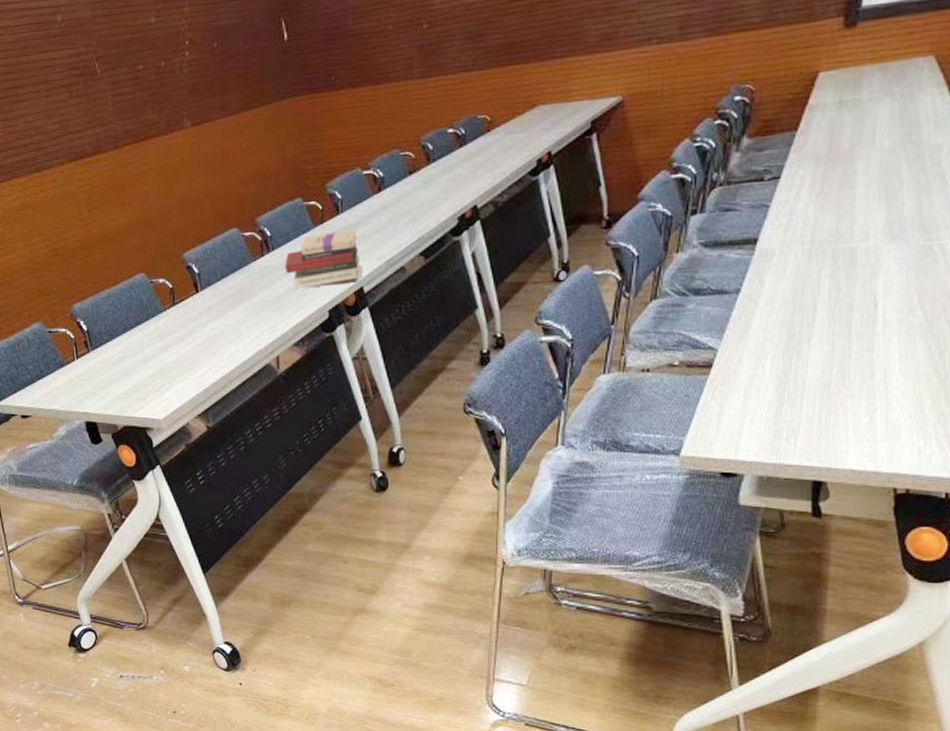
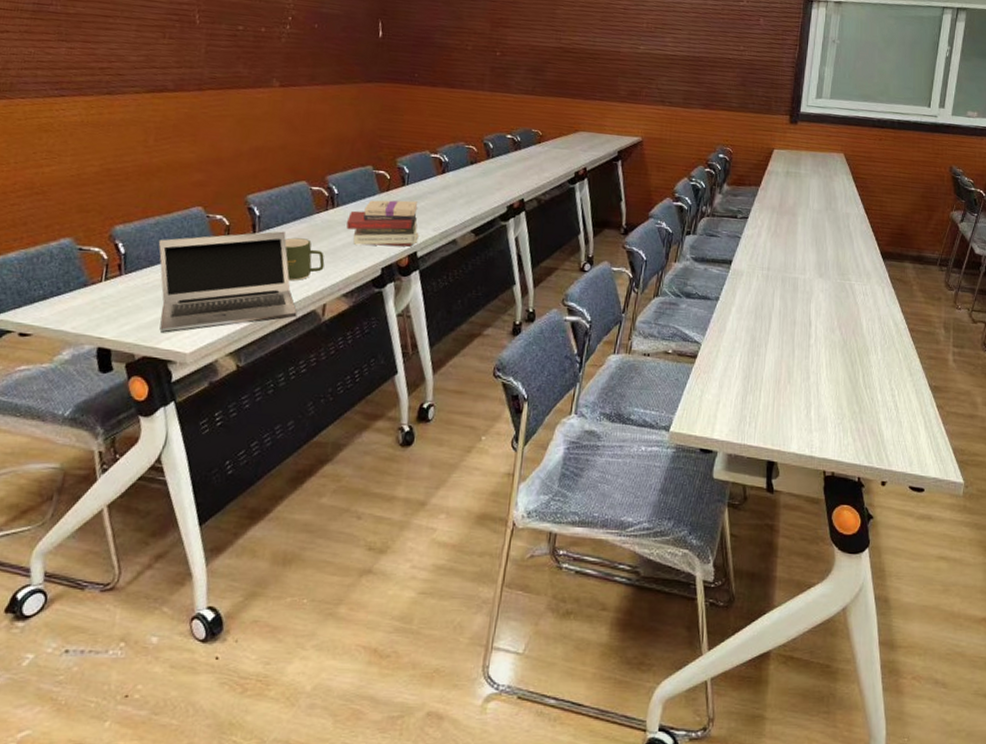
laptop: none [113,286,253,402] -> present [158,231,298,333]
mug: none [227,290,271,337] -> present [284,237,325,281]

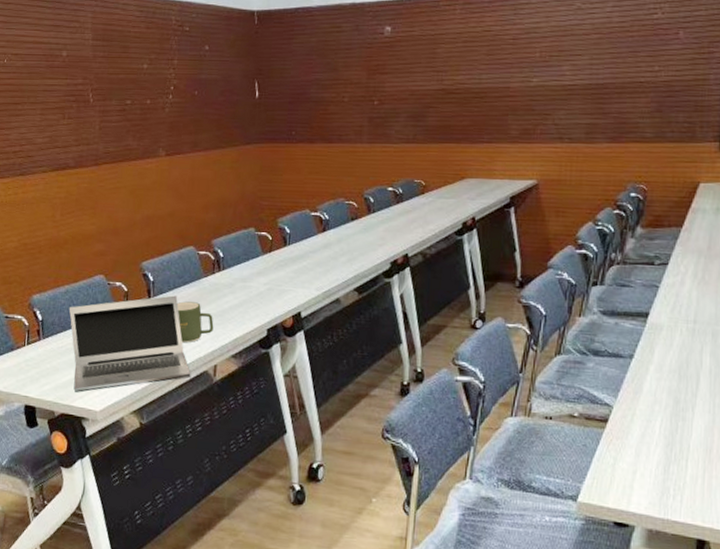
books: present [346,200,419,247] -> none [233,261,302,307]

